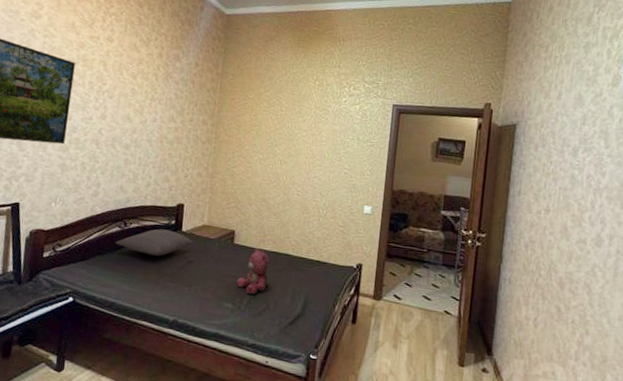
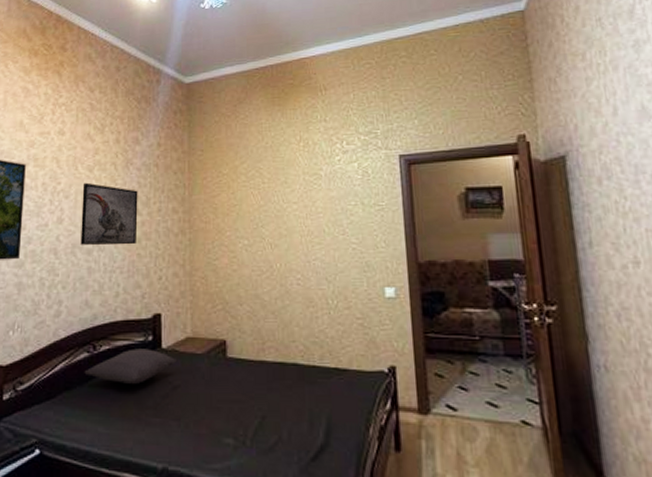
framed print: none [120,87,175,146] -> present [80,182,138,246]
teddy bear: present [236,248,270,295] -> none [236,360,277,424]

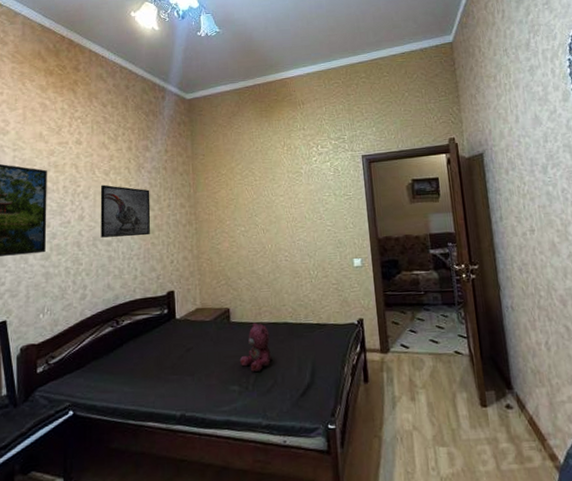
pillow: present [84,348,176,384] -> none [109,320,189,350]
teddy bear: none [236,360,277,424] -> present [239,322,272,373]

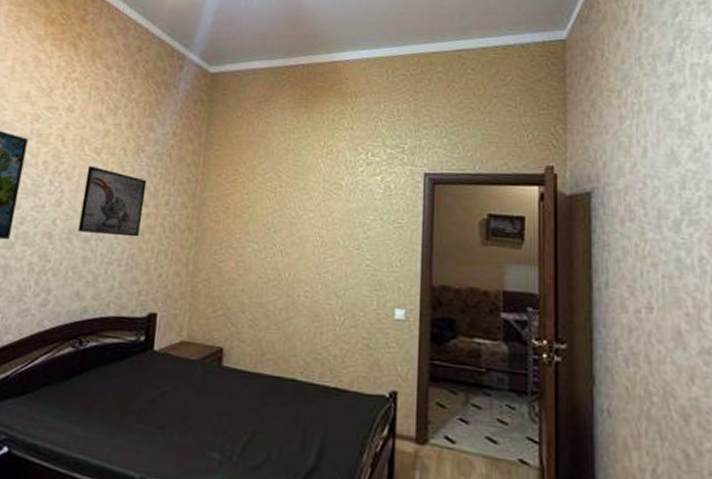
teddy bear: present [239,322,272,373] -> none [225,372,270,440]

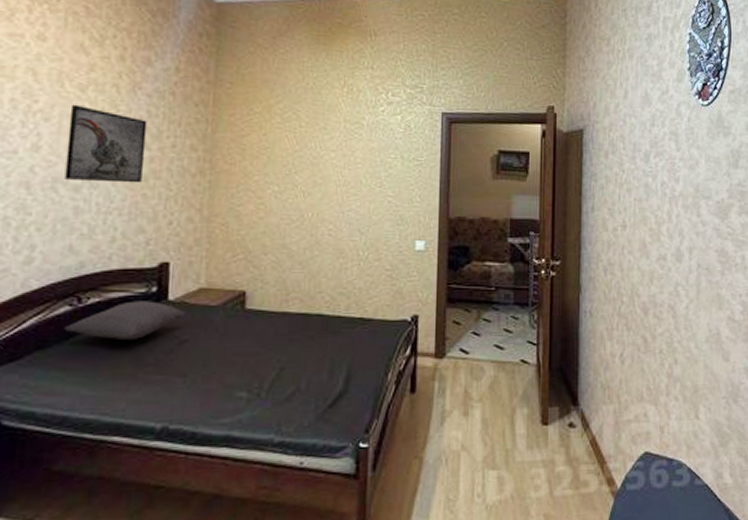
pillow: none [66,348,168,386] -> present [64,301,186,340]

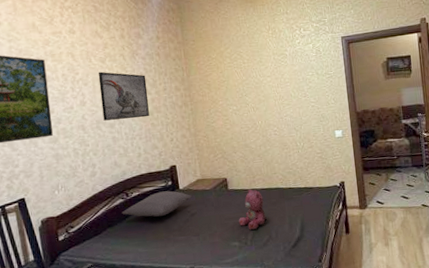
teddy bear: none [252,312,297,376] -> present [238,189,267,231]

